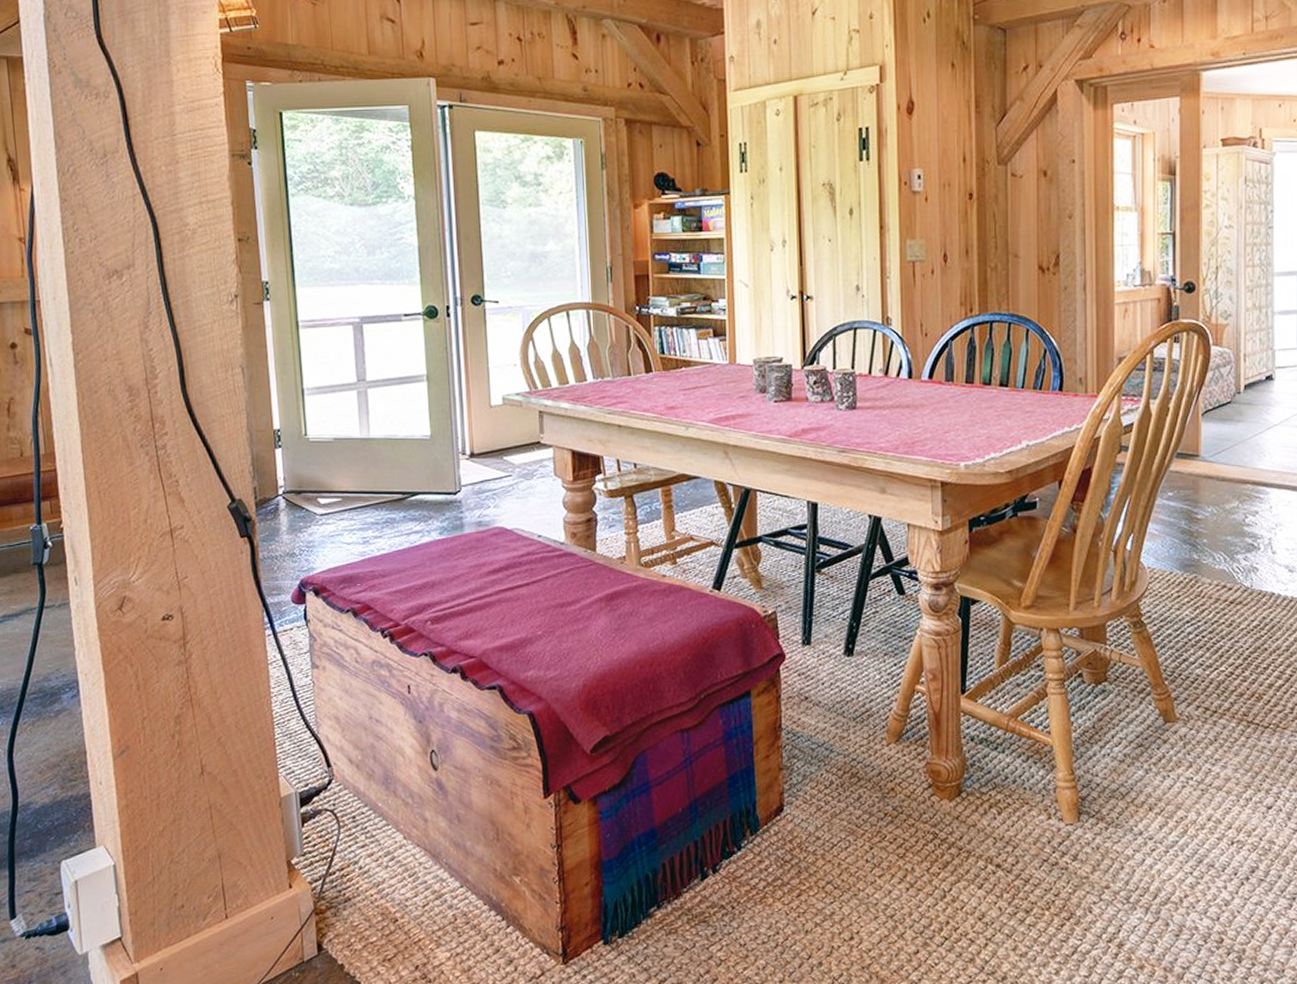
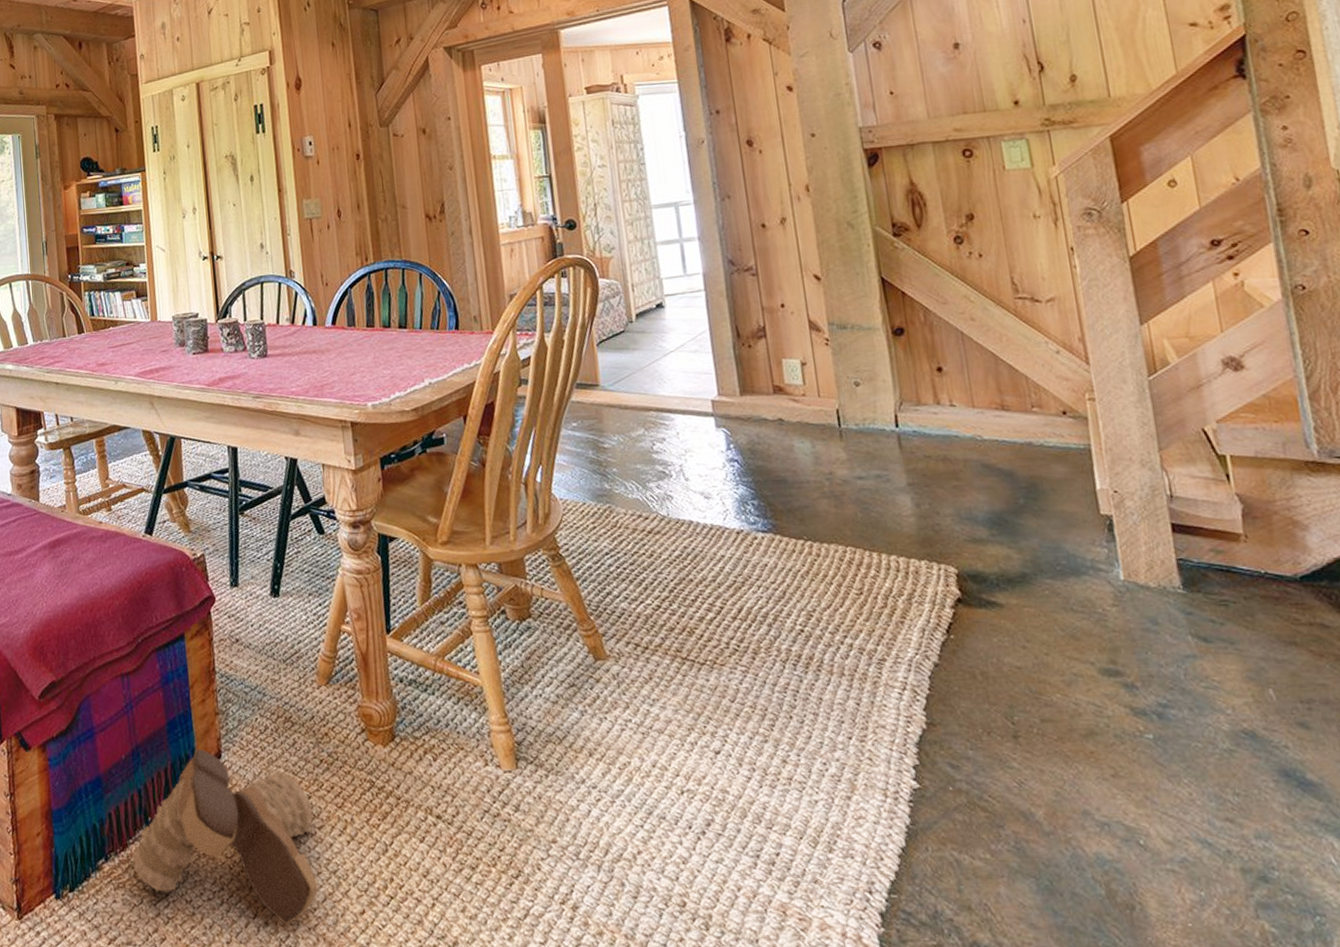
boots: none [685,803,876,965] -> present [132,749,319,925]

